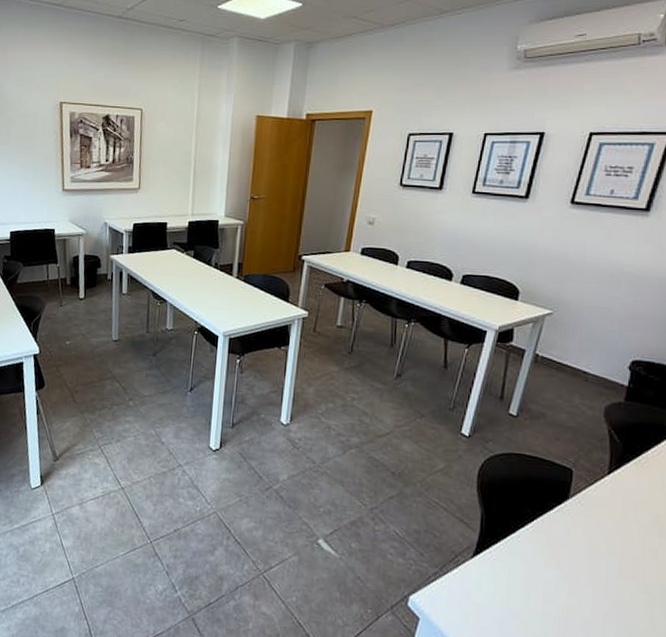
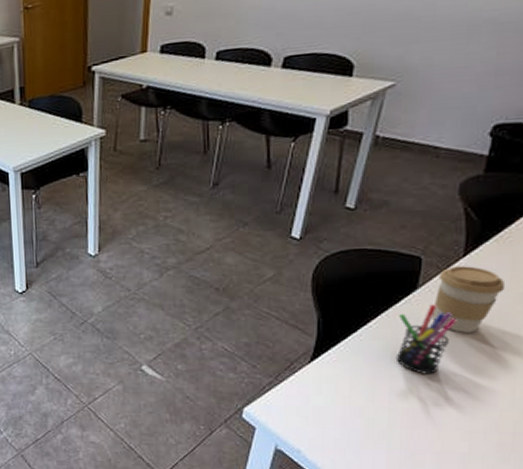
pen holder: none [549,515,603,585] -> present [395,304,457,374]
coffee cup: none [582,482,644,548] -> present [432,266,506,333]

